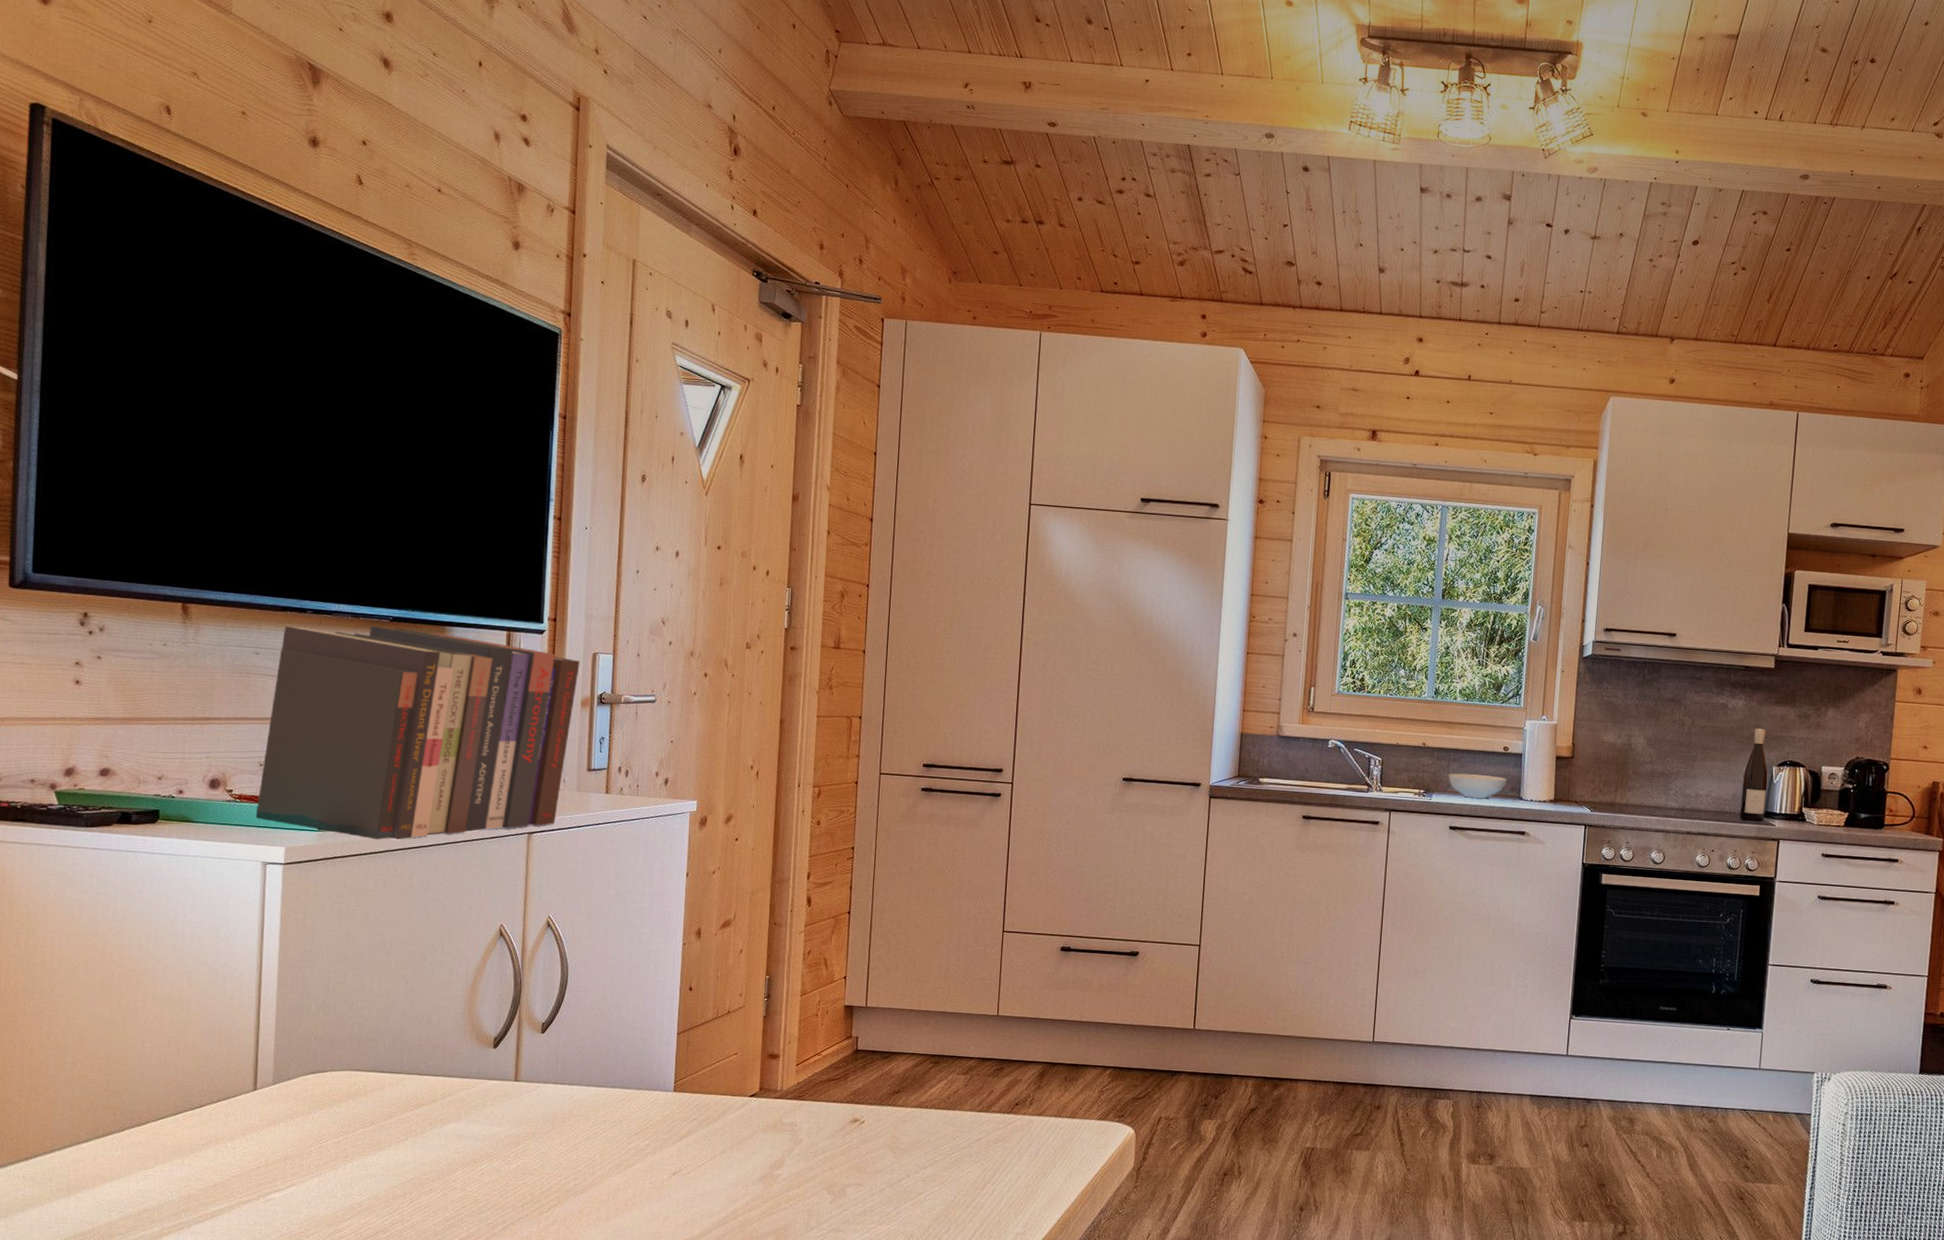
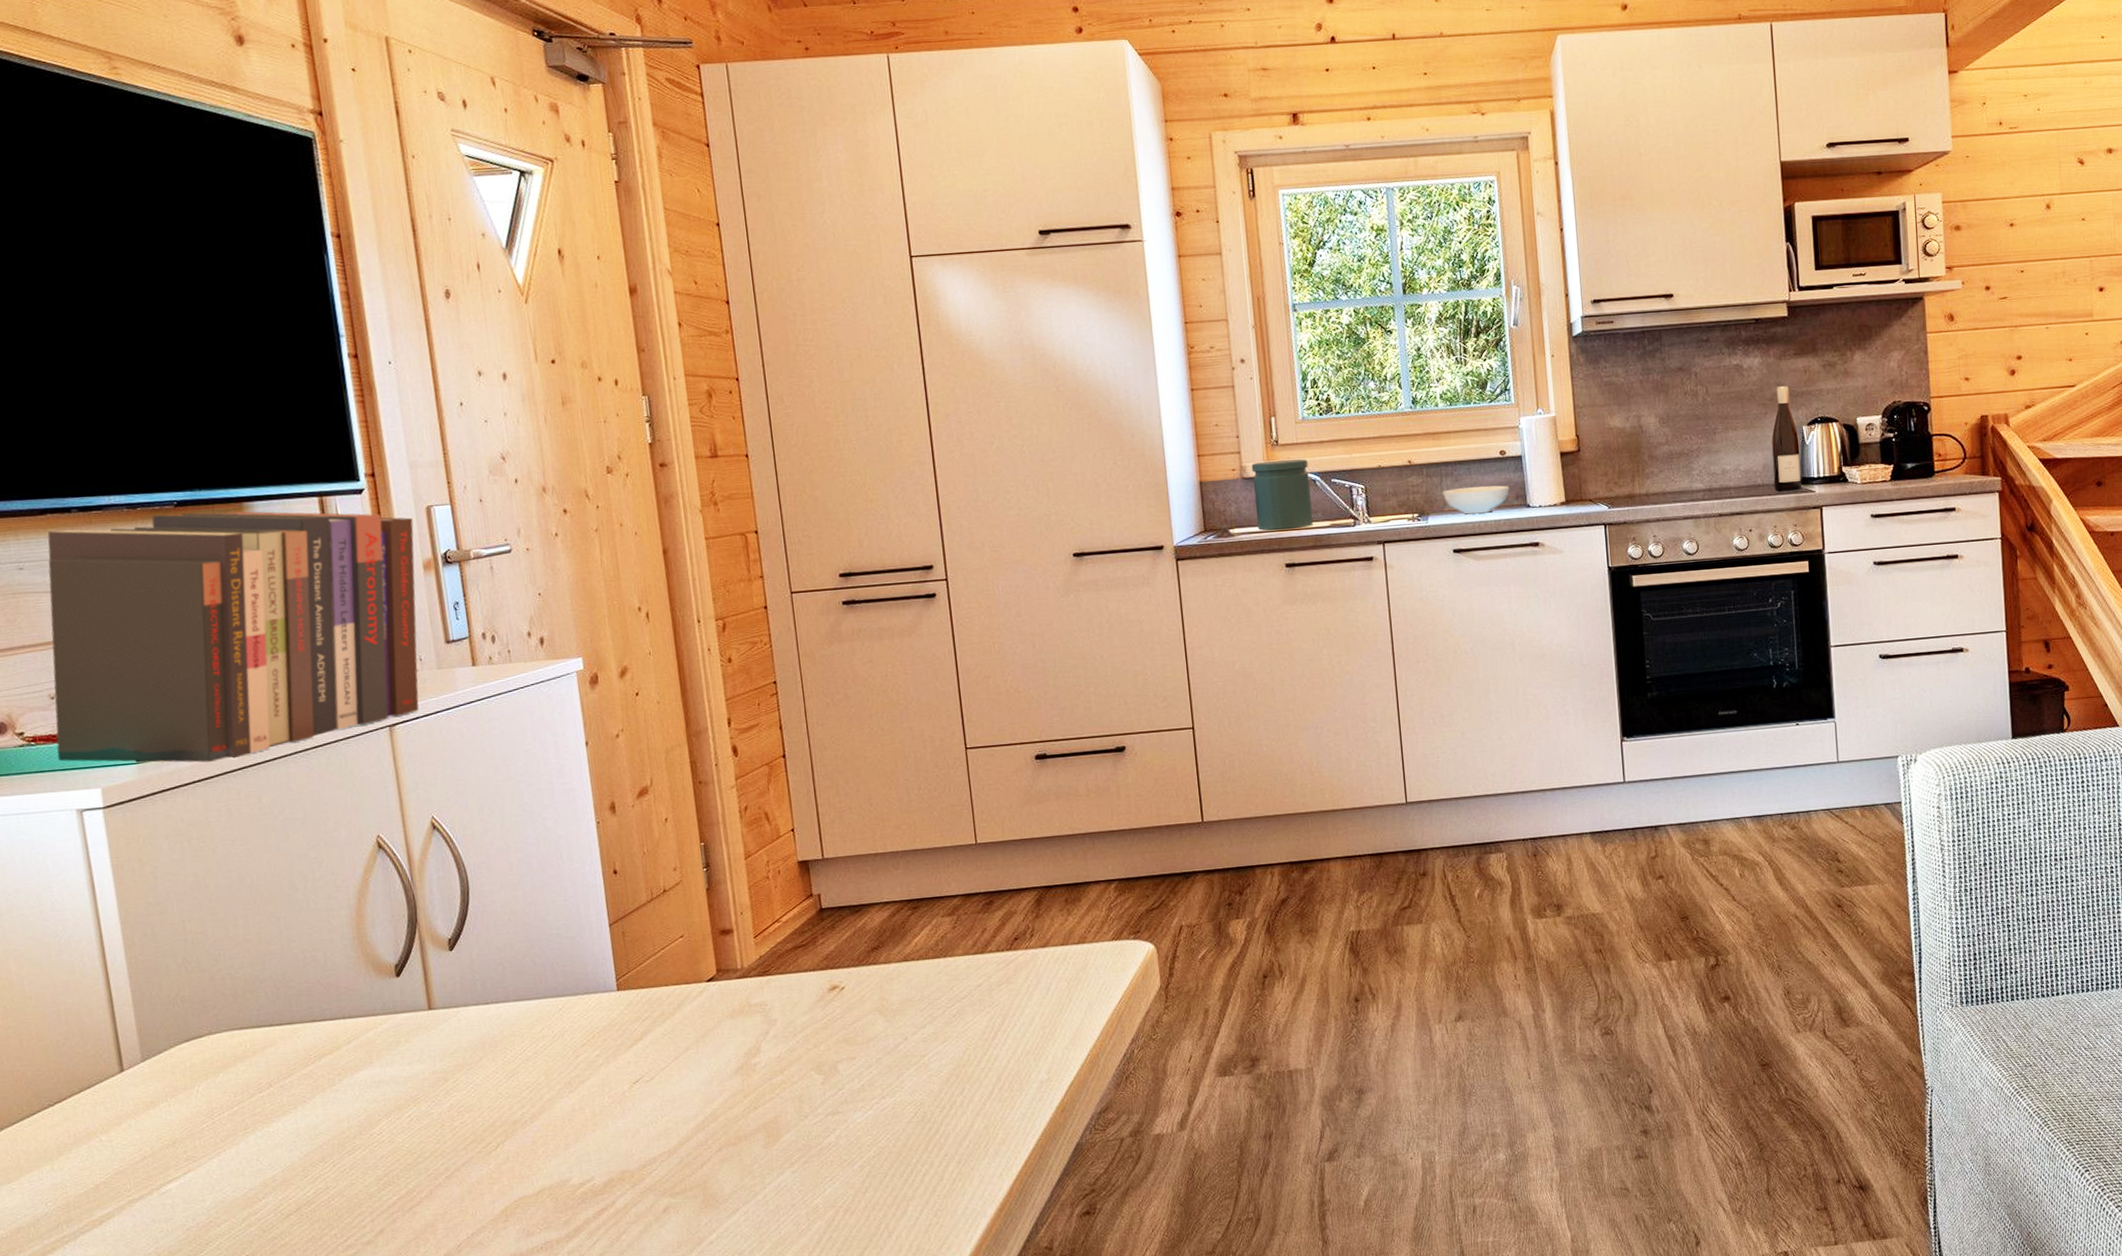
jar: none [1284,724,1336,787] -> present [1251,459,1313,531]

